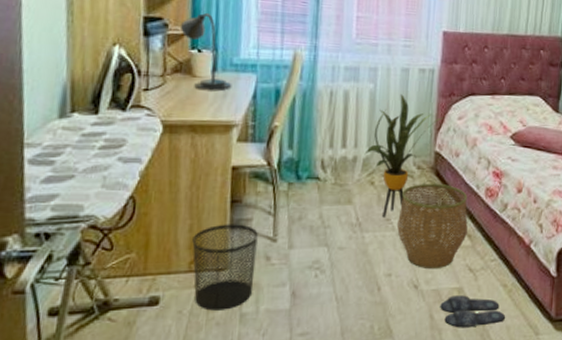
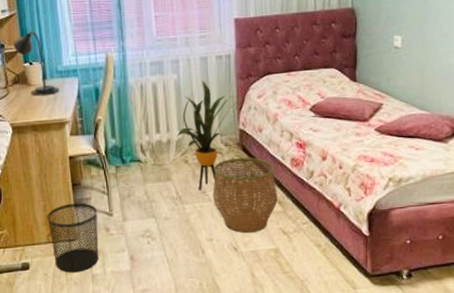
slippers: present [440,295,505,328] -> none [259,255,322,284]

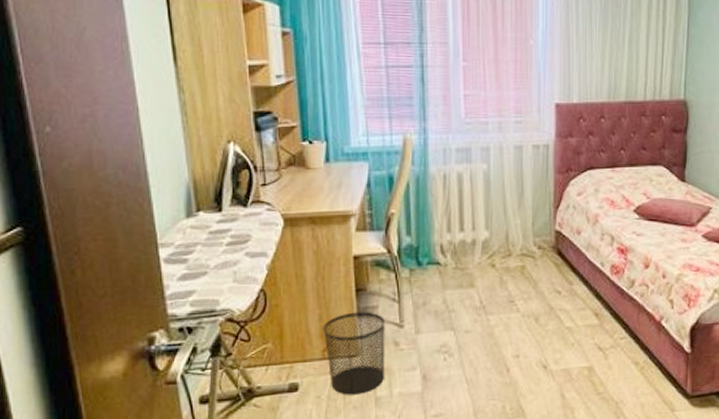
desk lamp: present [13,31,60,96] -> none [289,102,346,182]
house plant: present [176,81,245,191] -> none [483,173,563,300]
basket: present [212,155,278,233] -> none [521,260,594,349]

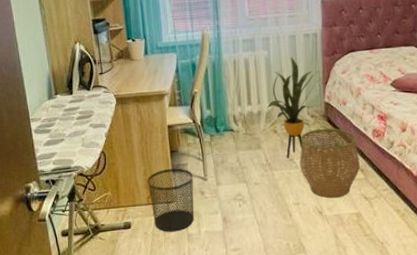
house plant: none [483,173,563,300] -> present [266,57,330,159]
basket: none [521,260,594,349] -> present [299,126,360,198]

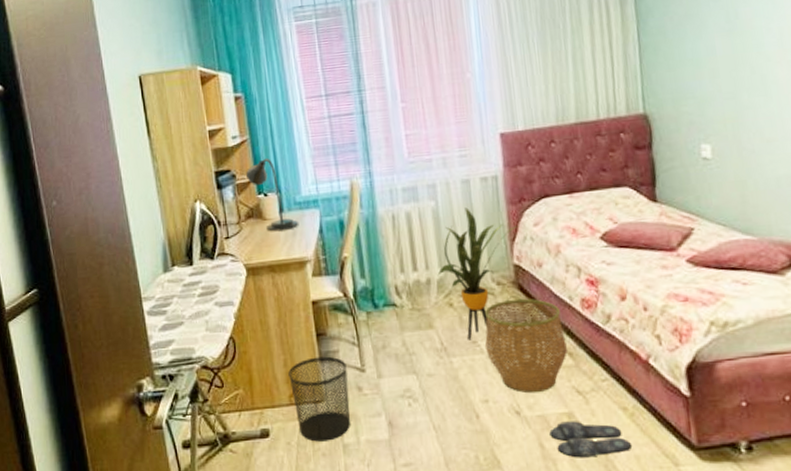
desk lamp: none [117,10,160,70] -> present [245,157,299,232]
slippers: none [342,219,400,246] -> present [549,421,631,458]

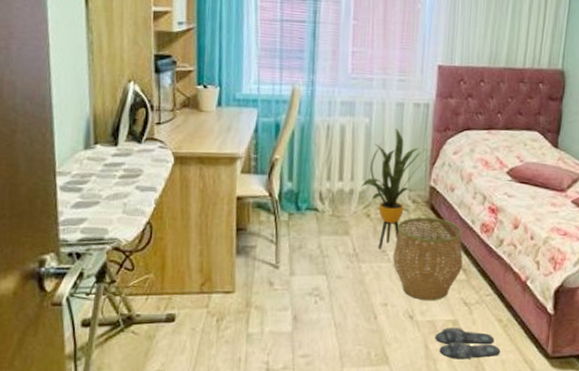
desk lamp: present [245,157,299,232] -> none [187,49,236,126]
waste bin: present [288,356,350,442] -> none [202,250,262,330]

